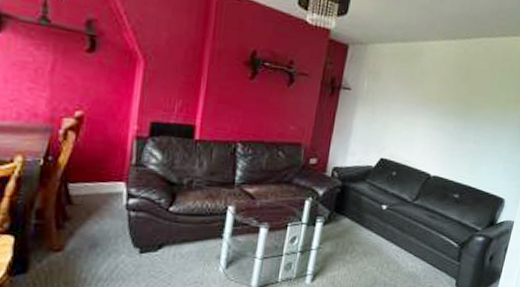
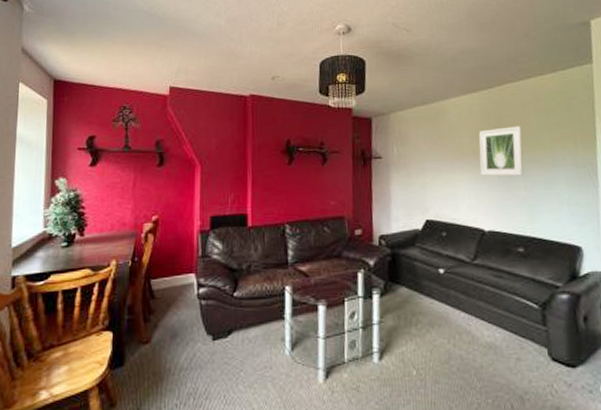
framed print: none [439,79,485,130] -> present [478,126,524,176]

